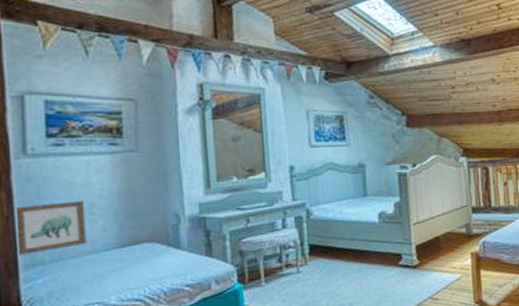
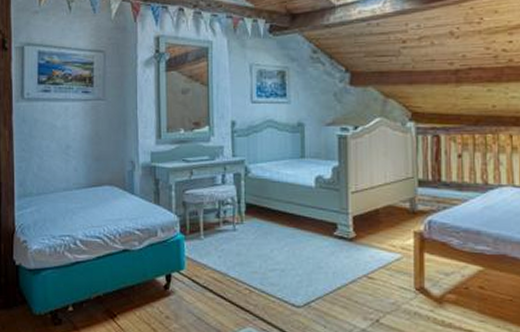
wall art: present [15,200,87,255] -> none [14,142,63,186]

